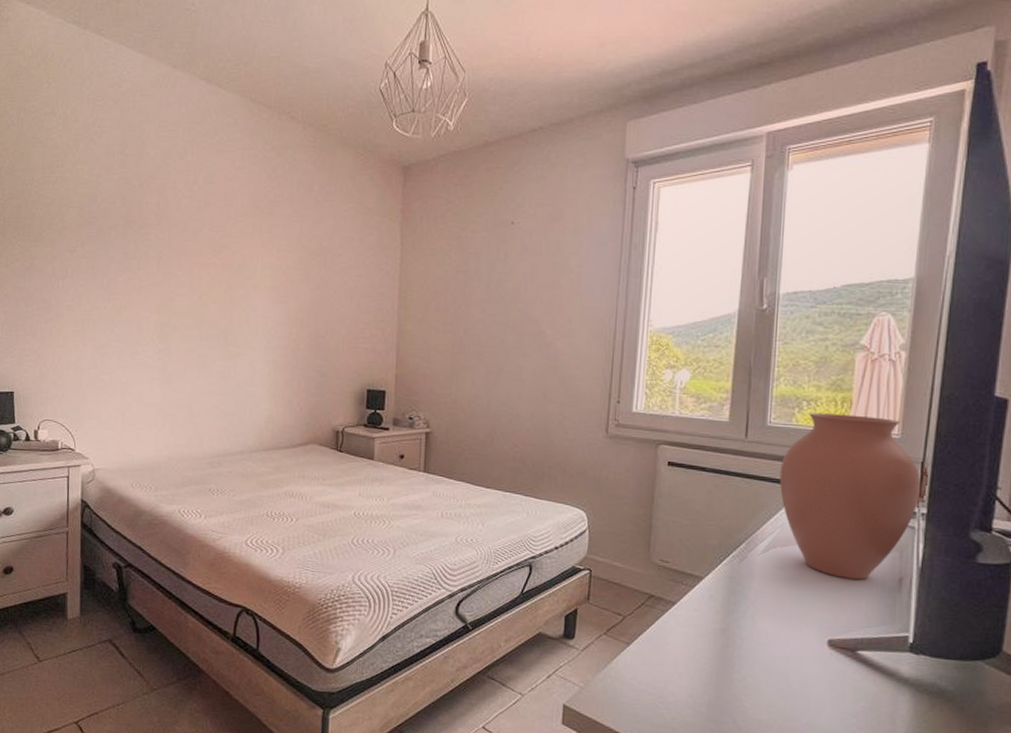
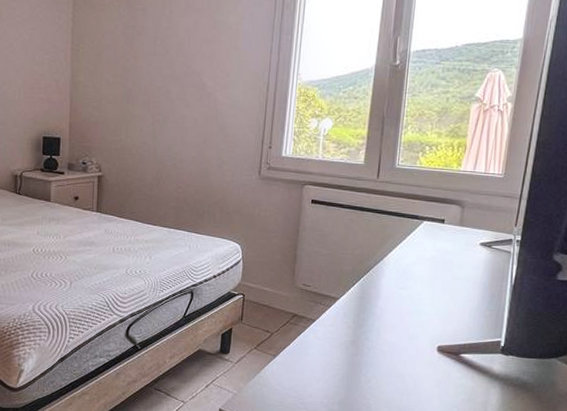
vase: present [779,413,922,580] -> none [404,156,518,296]

